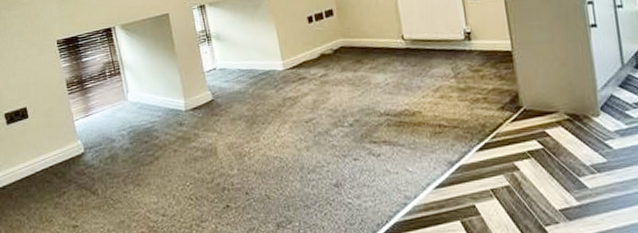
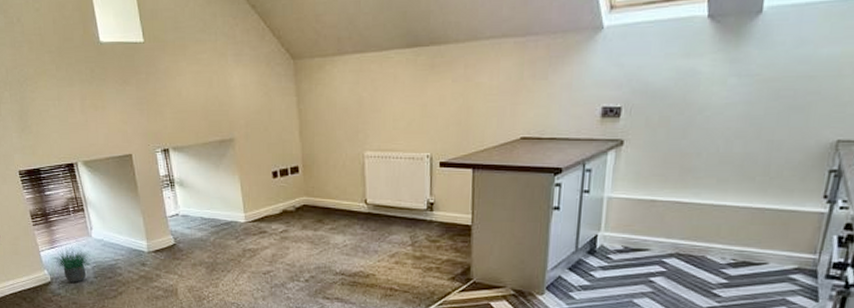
potted plant: none [84,110,127,151] -> present [50,245,92,283]

